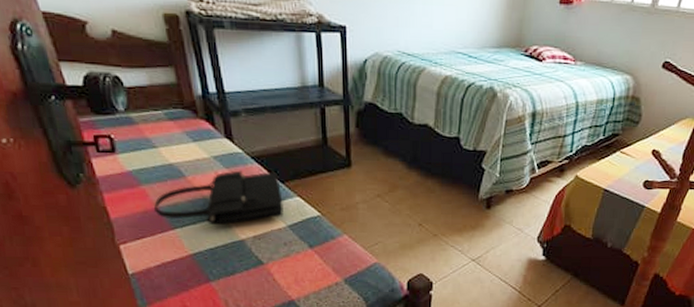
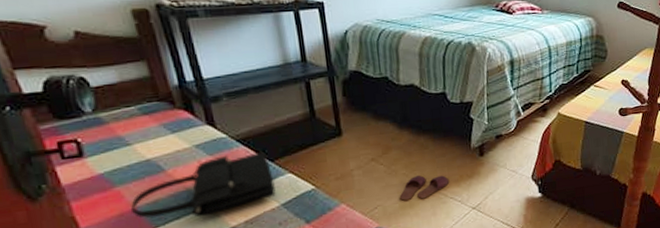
slippers: none [400,219,452,243] -> present [399,175,450,201]

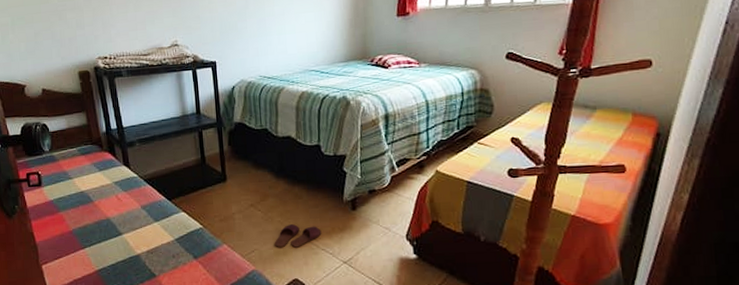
handbag: present [131,151,276,219] -> none [69,190,172,243]

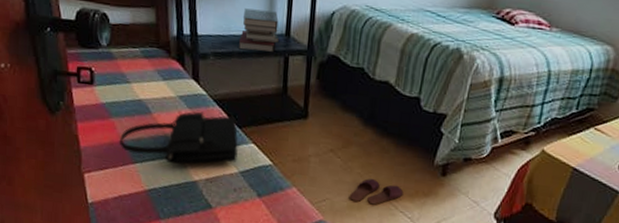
handbag: none [69,190,172,243] -> present [120,111,238,166]
books: none [158,95,192,133] -> present [238,8,280,53]

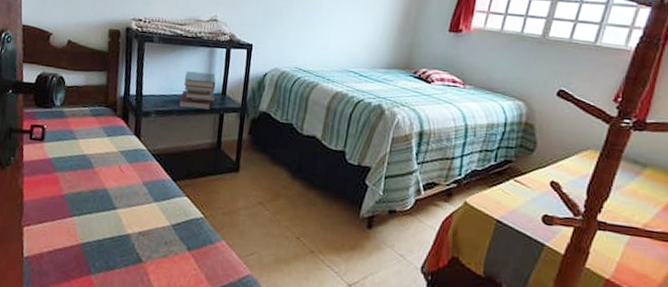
handbag: present [120,111,238,166] -> none [61,165,173,219]
slippers: present [349,179,404,205] -> none [276,231,330,259]

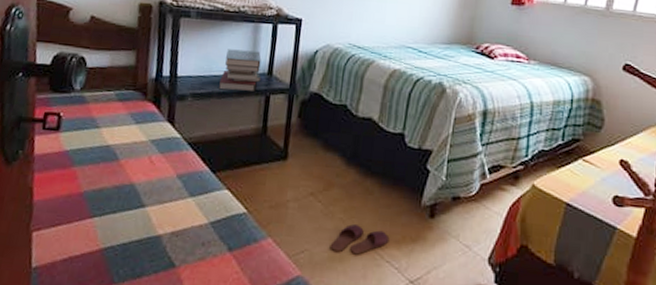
slippers: none [276,231,330,259] -> present [329,224,390,255]

